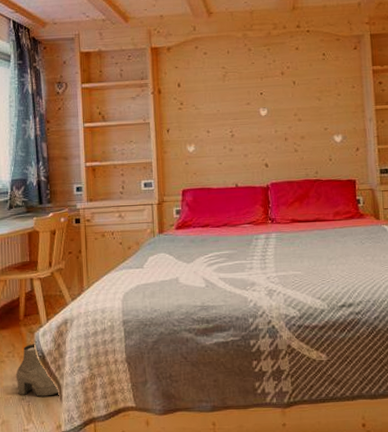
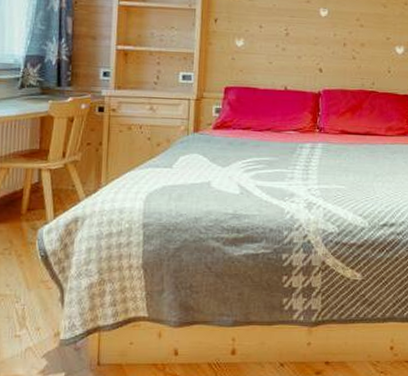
boots: present [15,341,60,397] -> none [10,239,62,301]

